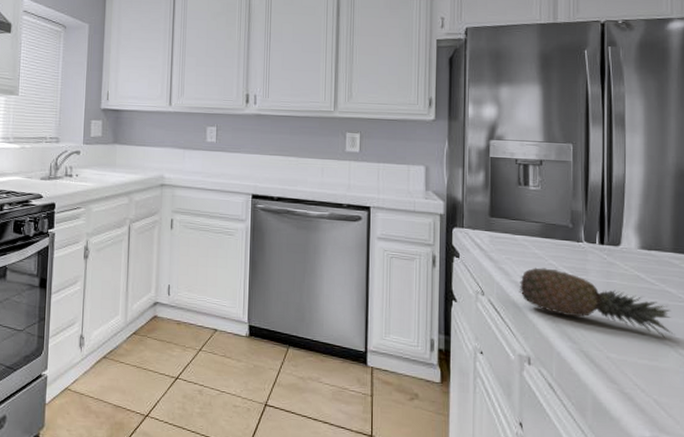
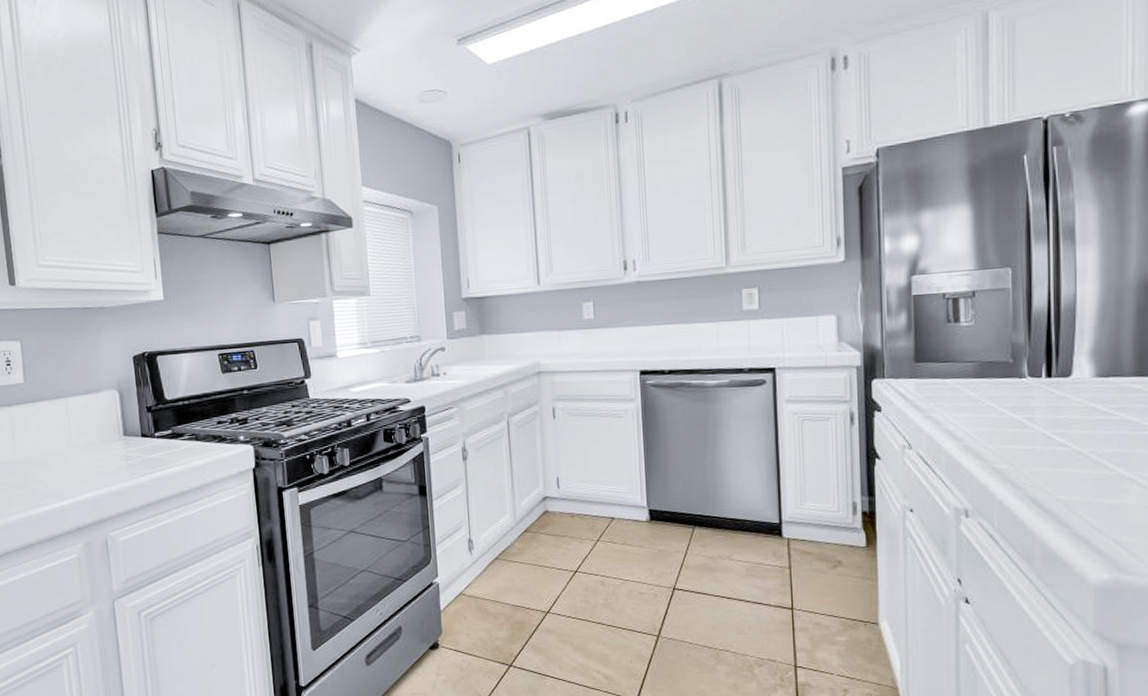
fruit: present [518,267,673,339] -> none [952,411,1135,473]

